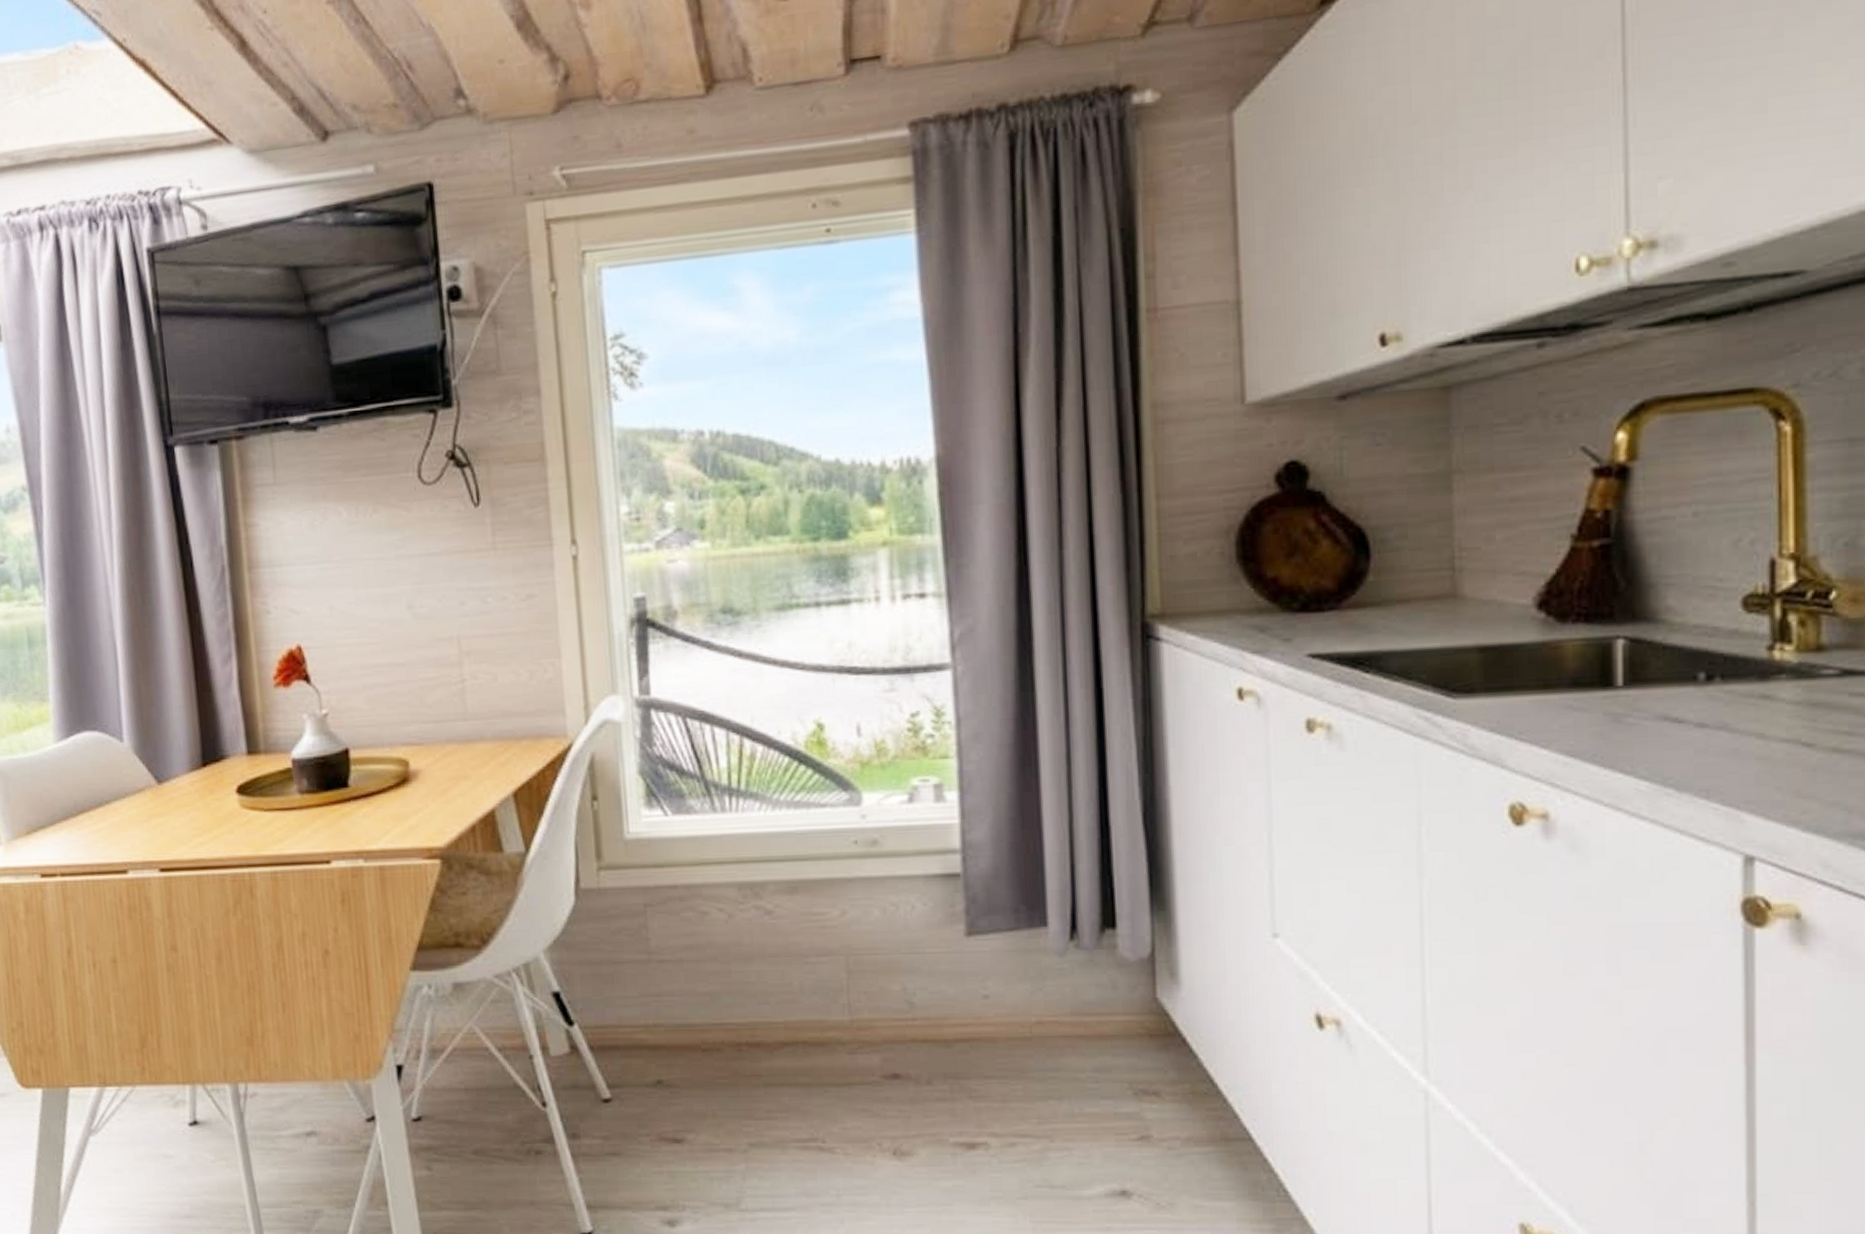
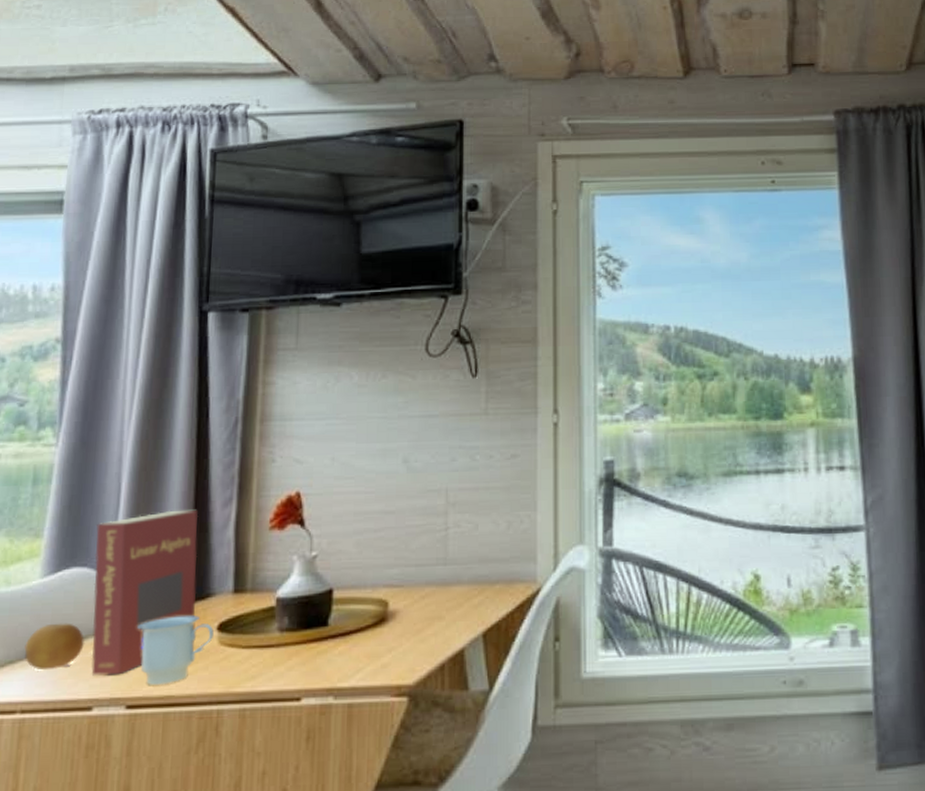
fruit: none [52,787,110,835] -> present [24,623,85,671]
book: none [99,667,215,840] -> present [91,509,199,676]
mug: none [156,778,234,849] -> present [136,615,214,685]

